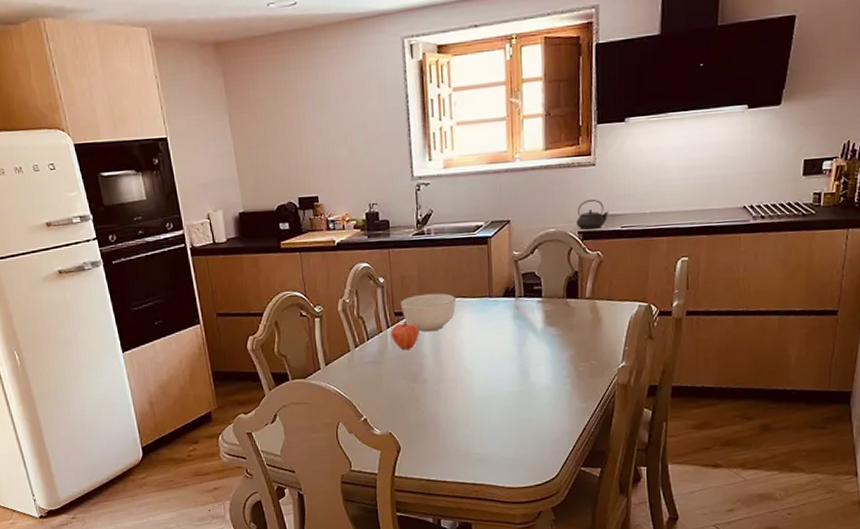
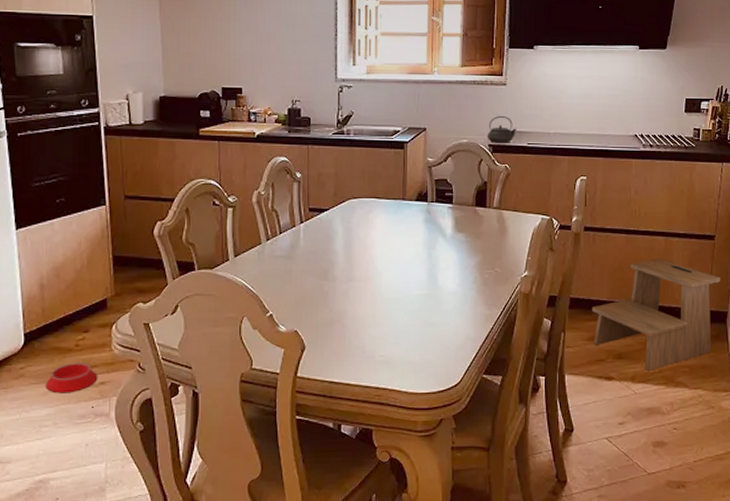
pet bowl: none [166,471,211,499] -> present [45,363,98,394]
fruit: present [391,320,419,351] -> none [304,217,332,247]
bowl: present [400,293,457,332] -> none [315,192,371,230]
step stool: none [697,339,844,457] -> present [592,258,721,371]

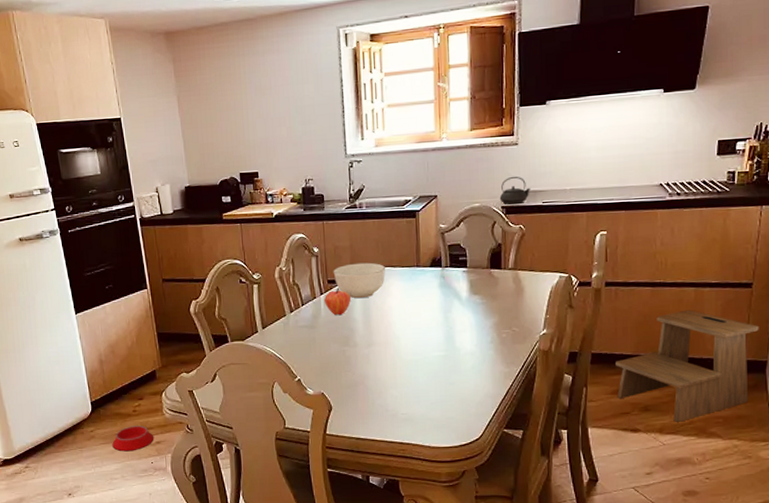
fruit: none [304,217,332,247] -> present [324,287,351,316]
bowl: none [315,192,371,230] -> present [333,262,386,299]

